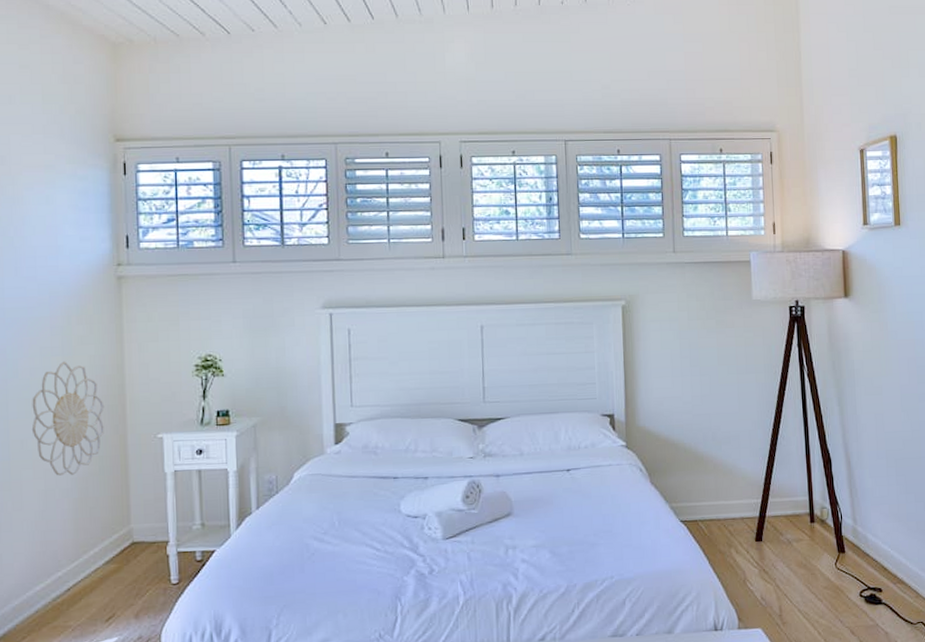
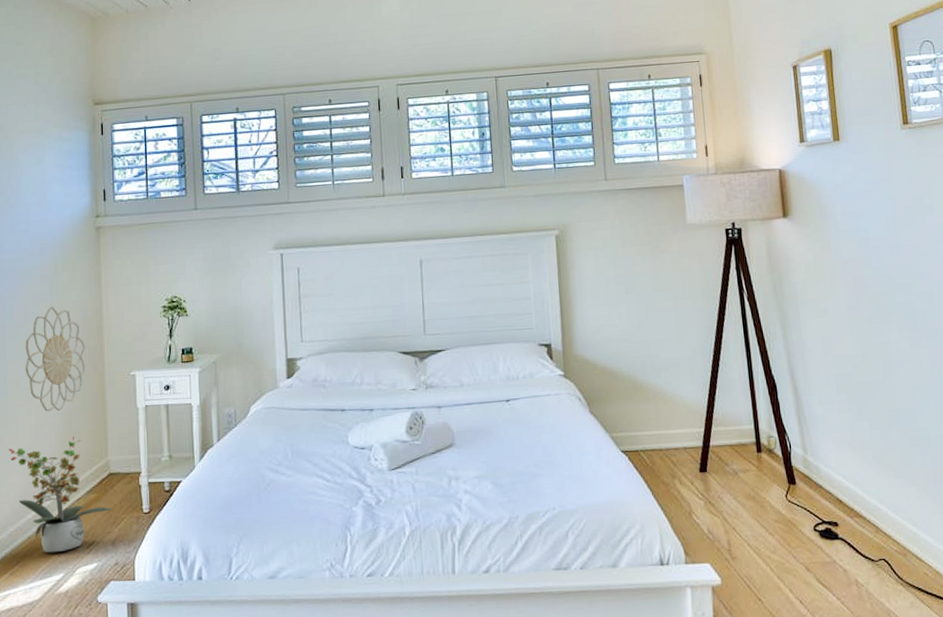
potted plant: none [12,502,137,628] -> present [9,436,113,553]

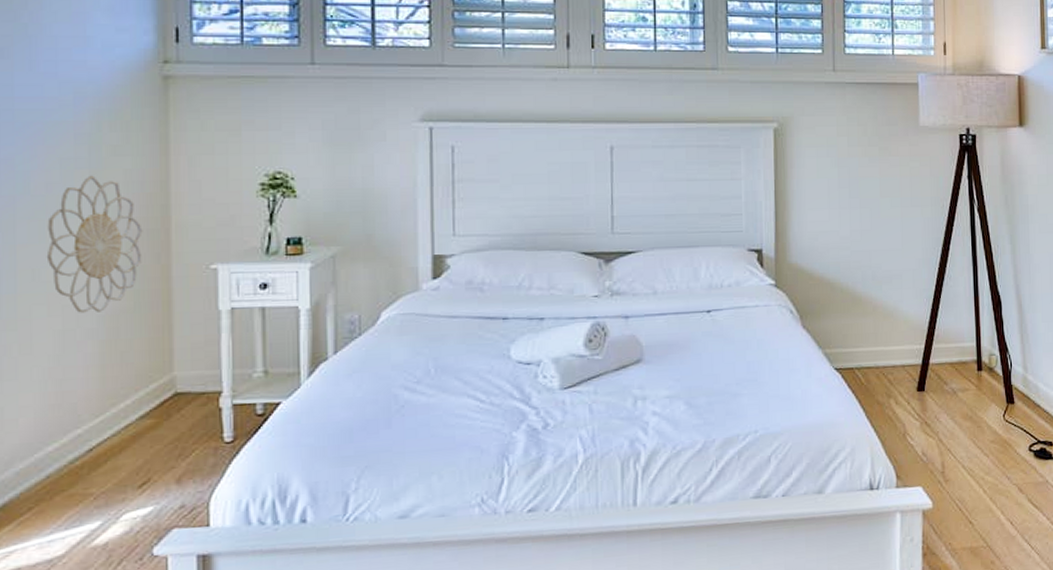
potted plant: present [9,436,113,553] -> none [18,345,180,496]

